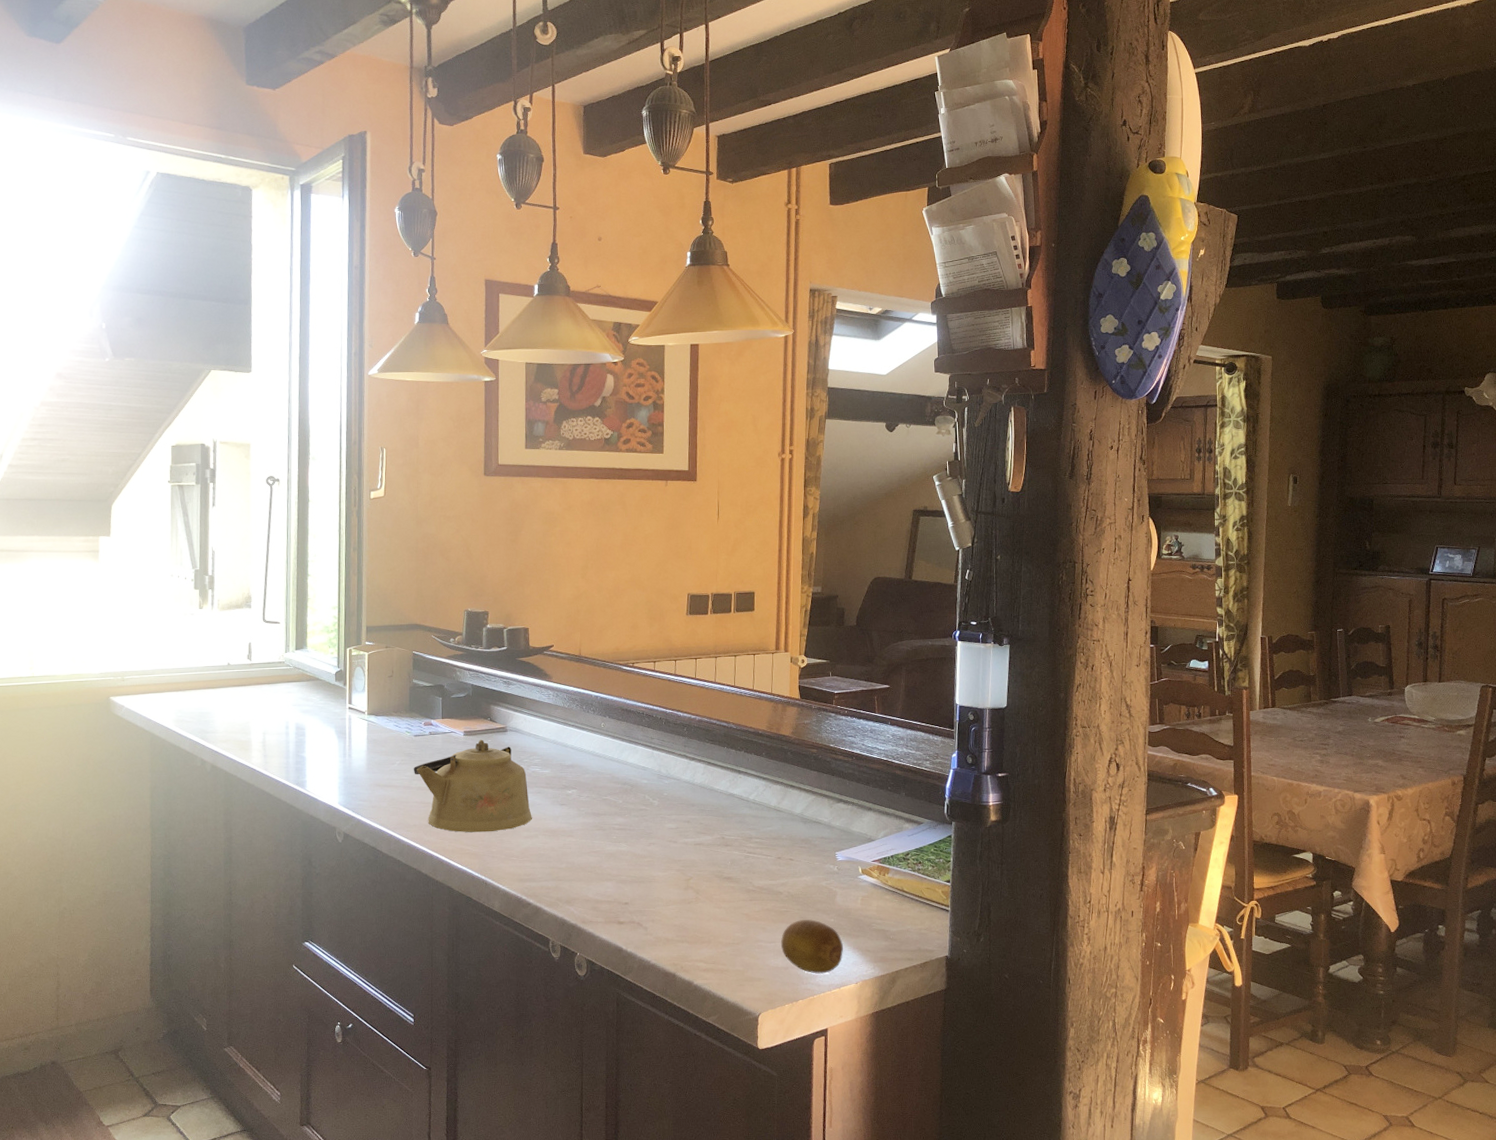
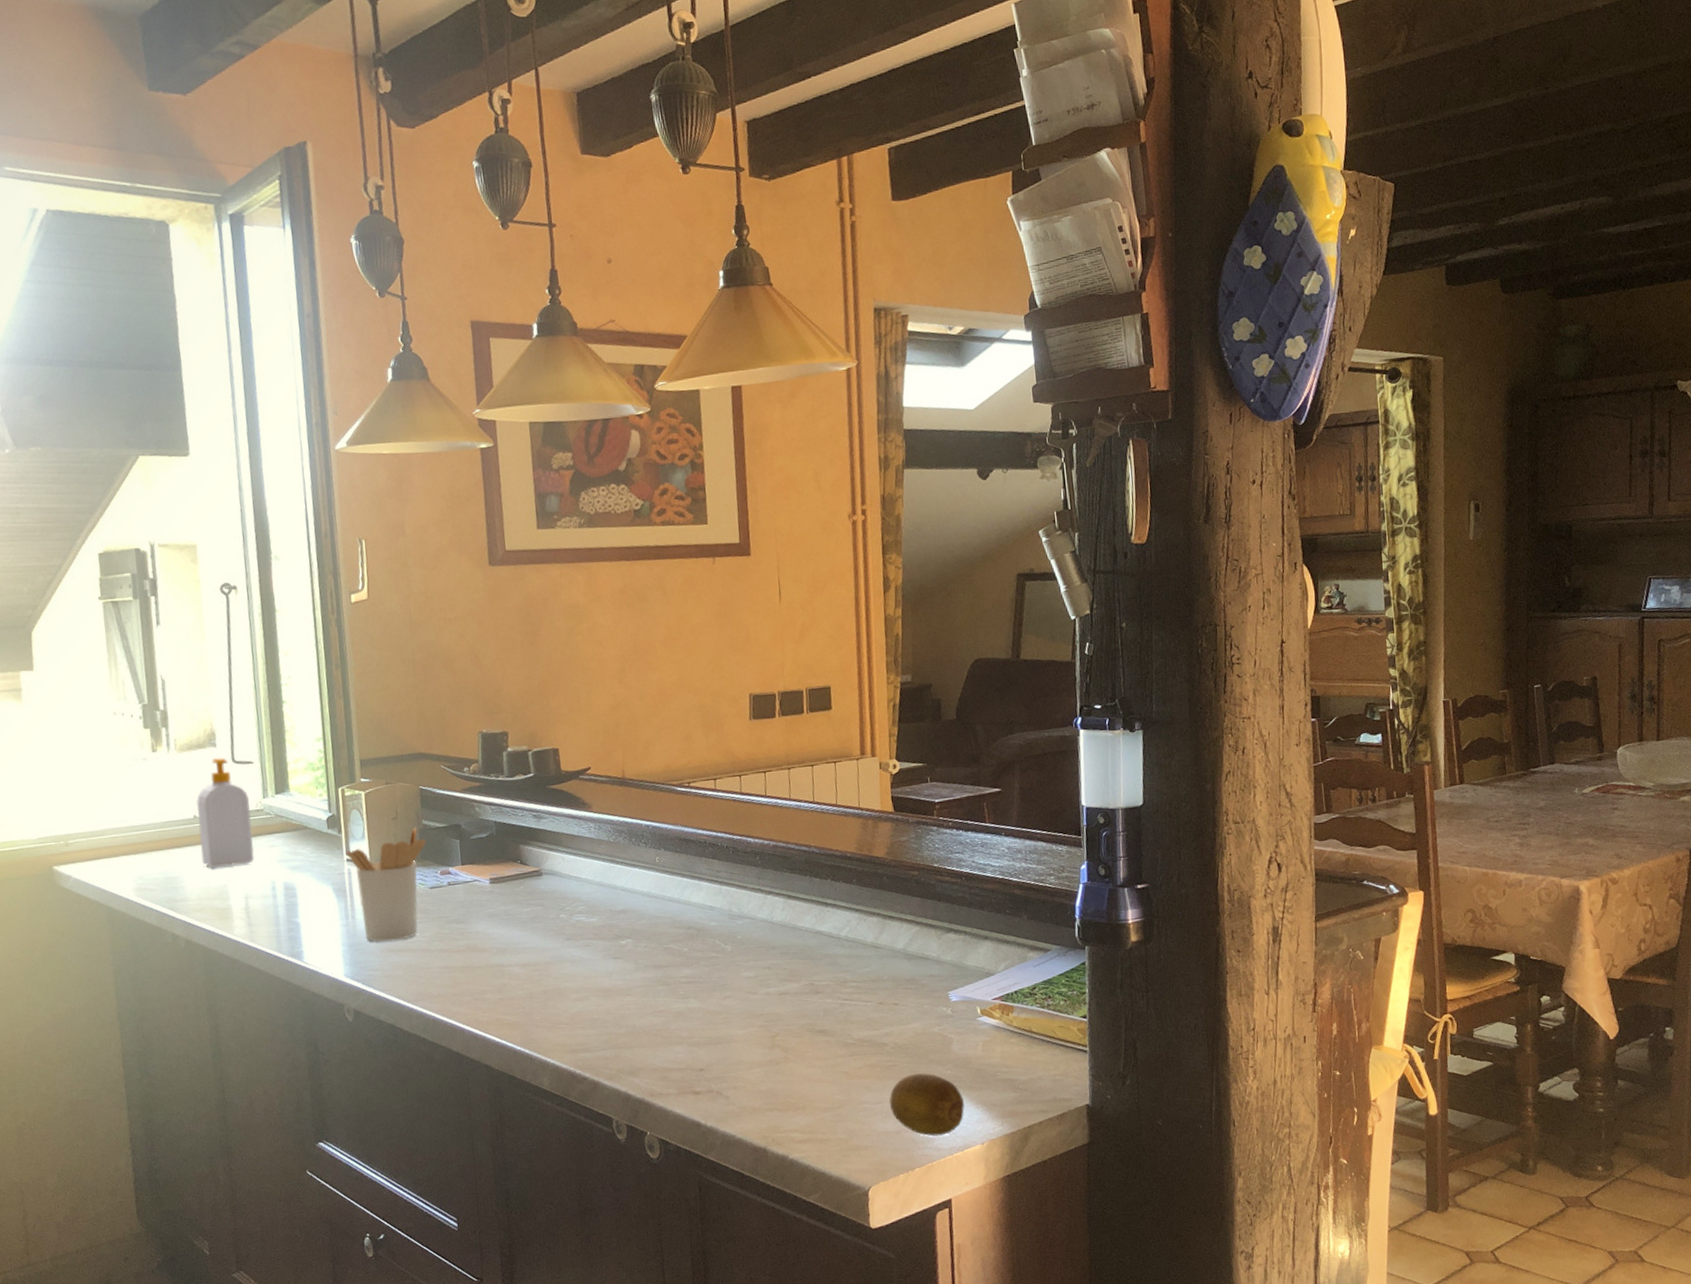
soap bottle: none [230,616,275,707] -> present [196,757,255,868]
utensil holder: none [348,684,415,778] -> present [346,827,426,942]
kettle: present [413,739,533,833] -> none [431,886,582,1000]

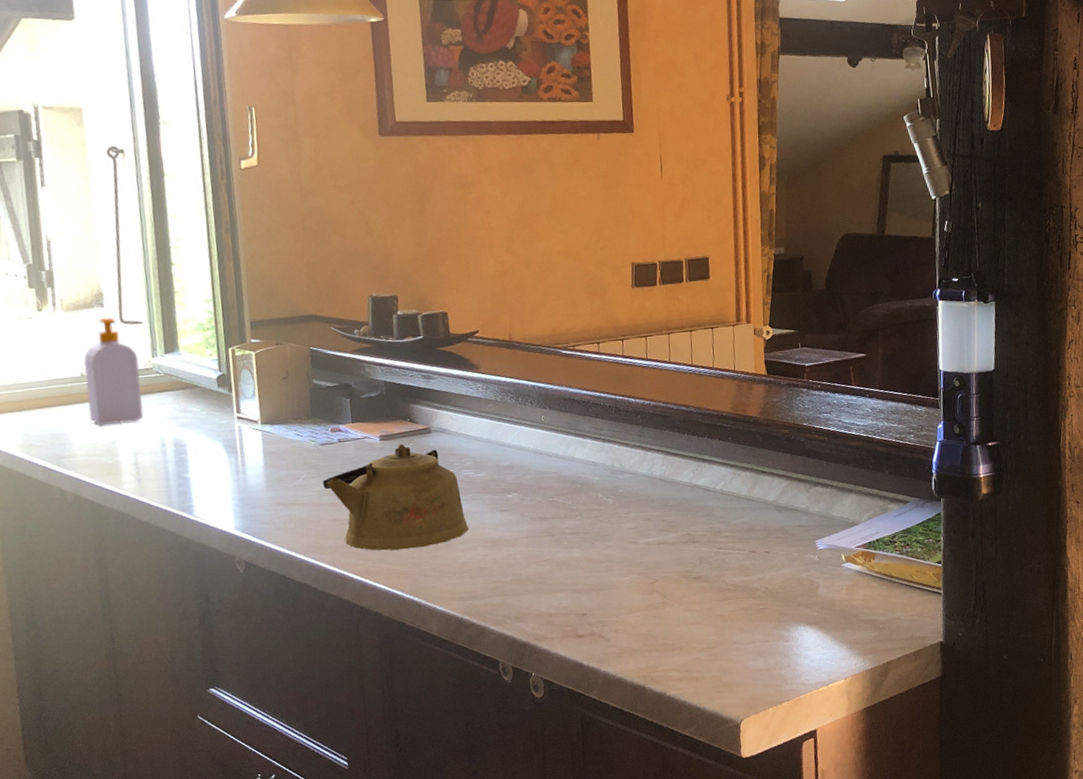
utensil holder: present [346,827,426,942] -> none [236,386,317,497]
kettle: none [431,886,582,1000] -> present [322,443,470,551]
fruit: present [889,1073,965,1137] -> none [760,615,830,673]

